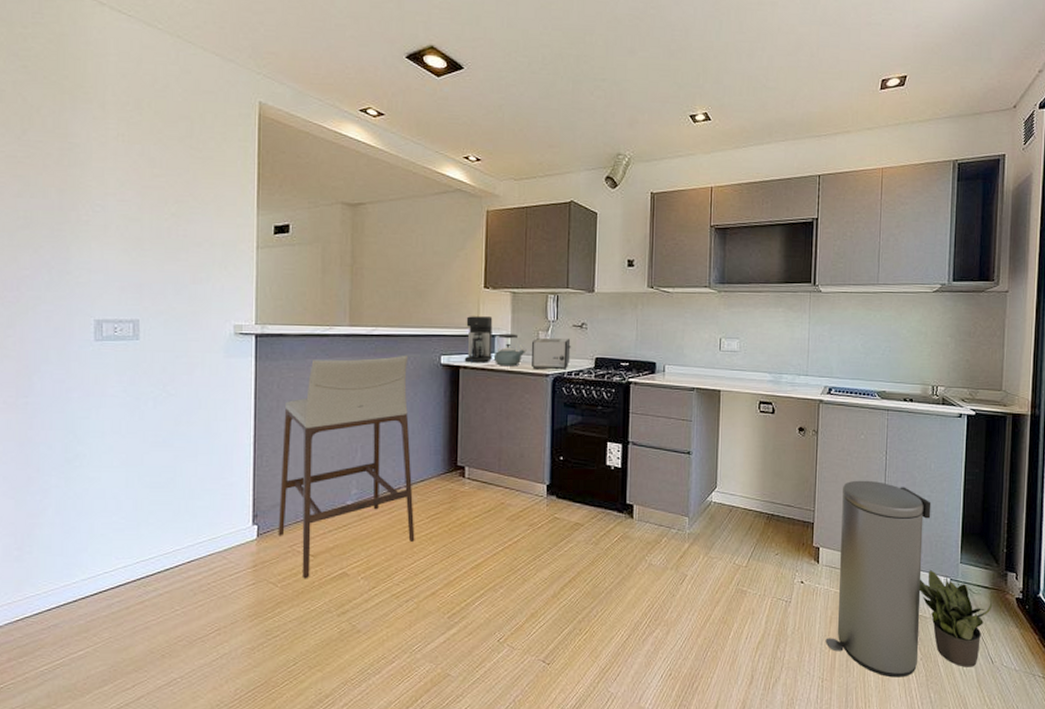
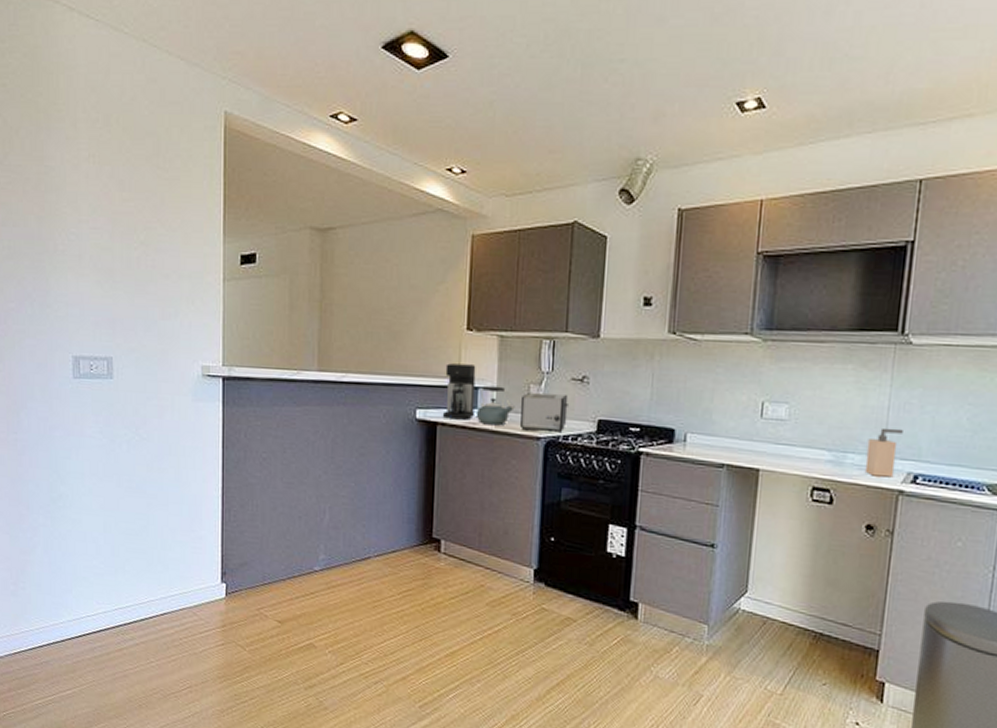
bar stool: present [278,355,415,579] -> none [245,406,385,646]
soap dispenser: none [795,354,819,391] -> present [864,427,903,478]

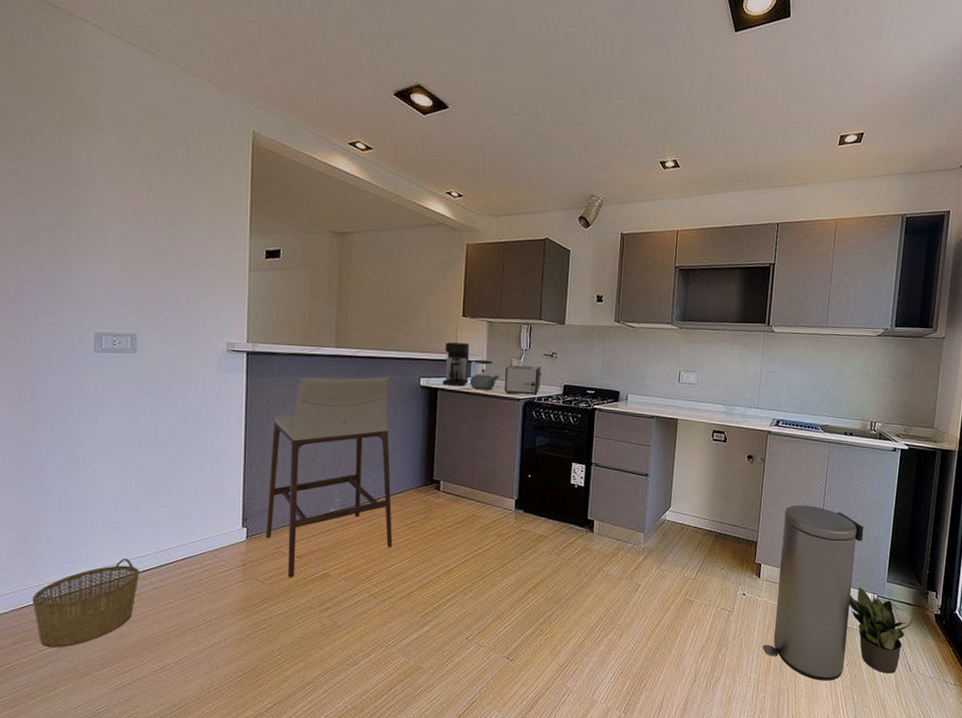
basket: none [23,608,122,700] -> present [32,558,140,648]
bar stool: none [245,406,385,646] -> present [265,376,393,578]
soap dispenser: present [864,427,903,478] -> none [746,388,770,422]

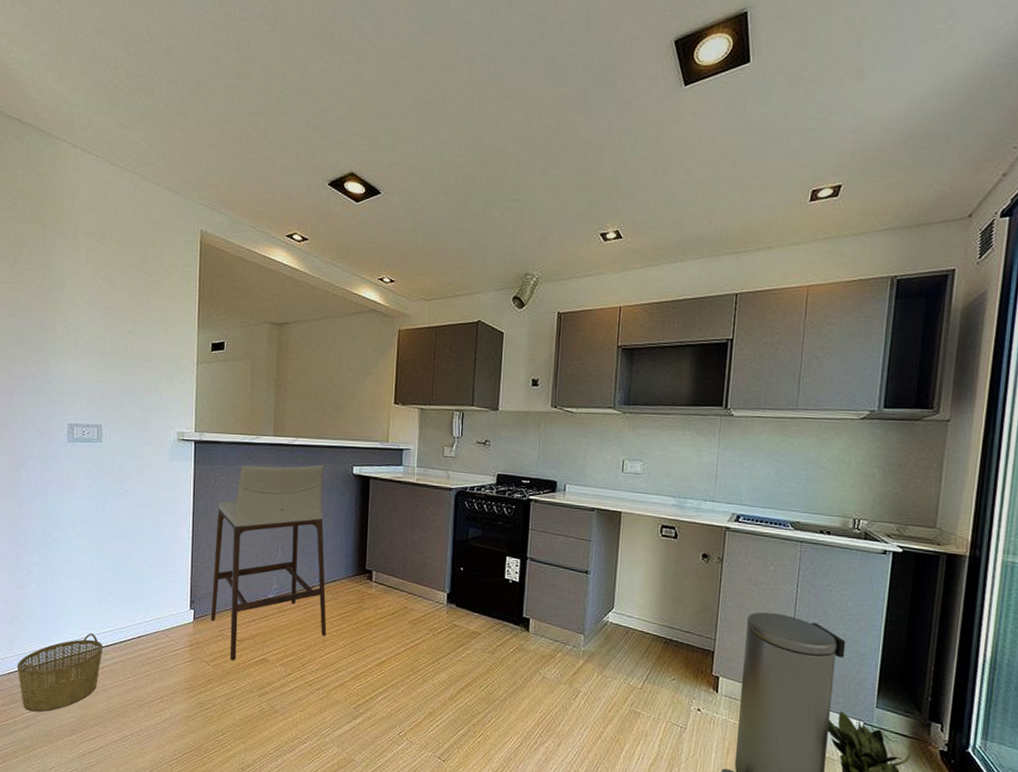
coffee maker: present [442,342,470,386] -> none [374,430,401,475]
kettle: present [469,359,500,390] -> none [401,447,432,479]
toaster: present [505,365,543,395] -> none [436,453,475,485]

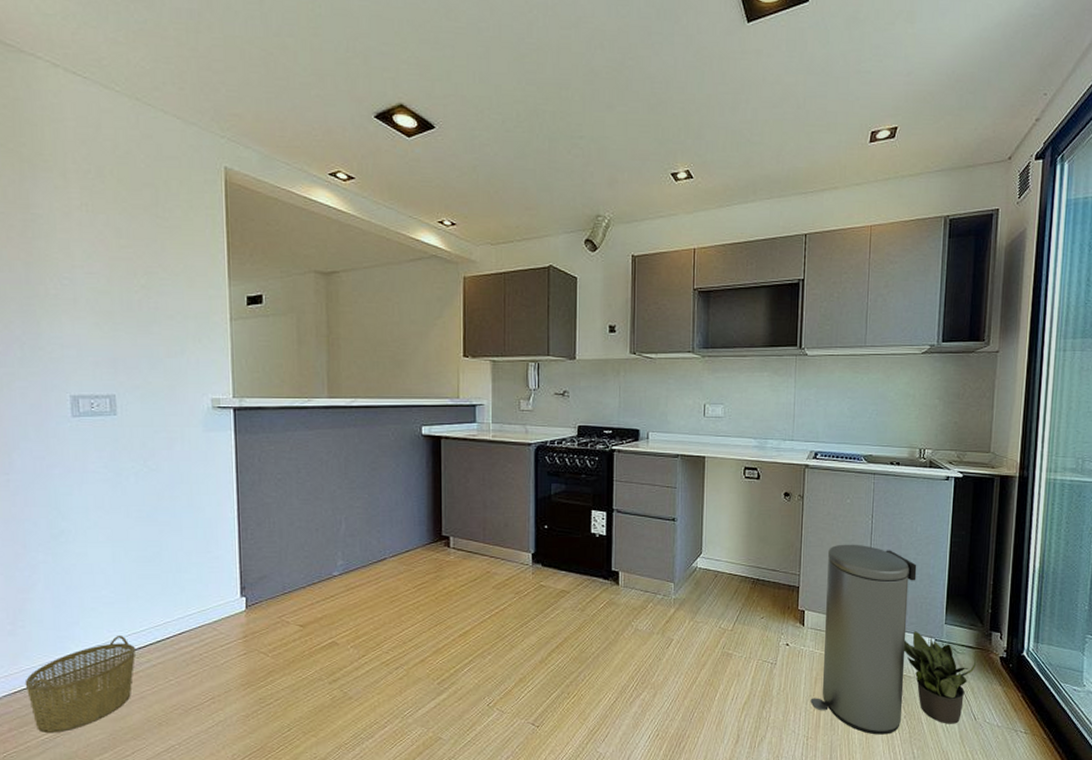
bar stool: present [210,464,327,661] -> none [266,426,402,649]

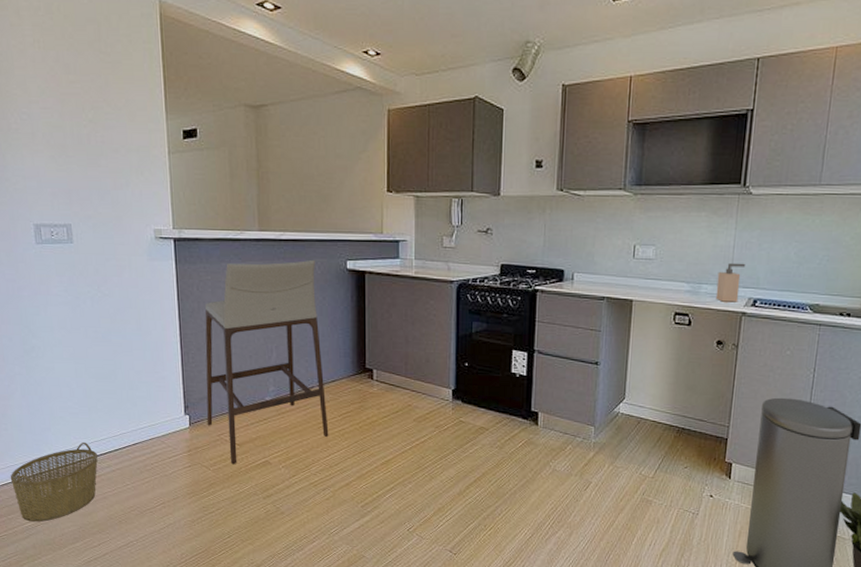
bar stool: none [266,426,402,649] -> present [205,259,329,465]
soap dispenser: none [781,418,805,456] -> present [715,262,745,302]

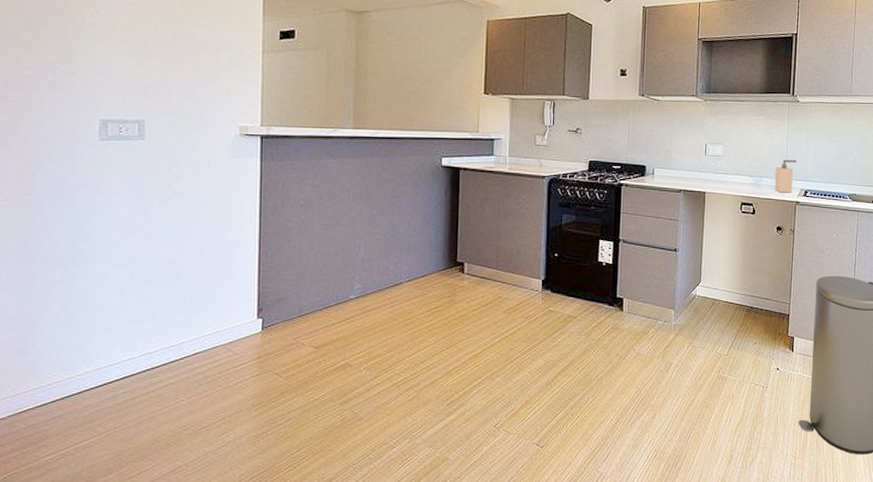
basket: present [10,442,98,522] -> none [31,355,149,454]
bar stool: present [205,259,329,465] -> none [282,156,416,370]

